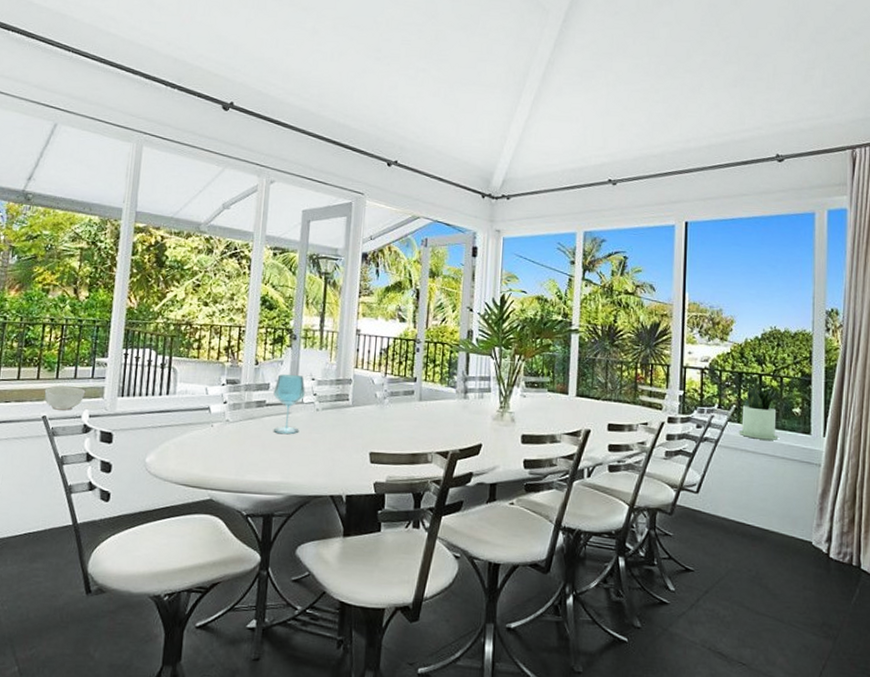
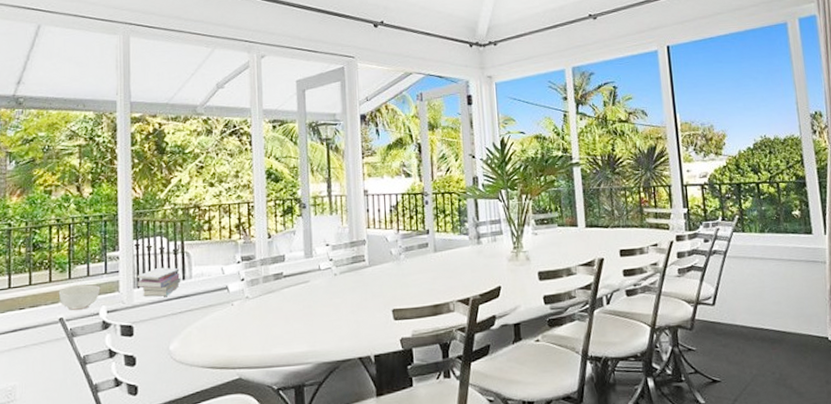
books: none [122,379,165,409] -> present [138,267,181,297]
wine glass: present [273,374,305,435] -> none [289,242,321,304]
planter: present [739,385,779,440] -> none [744,193,783,246]

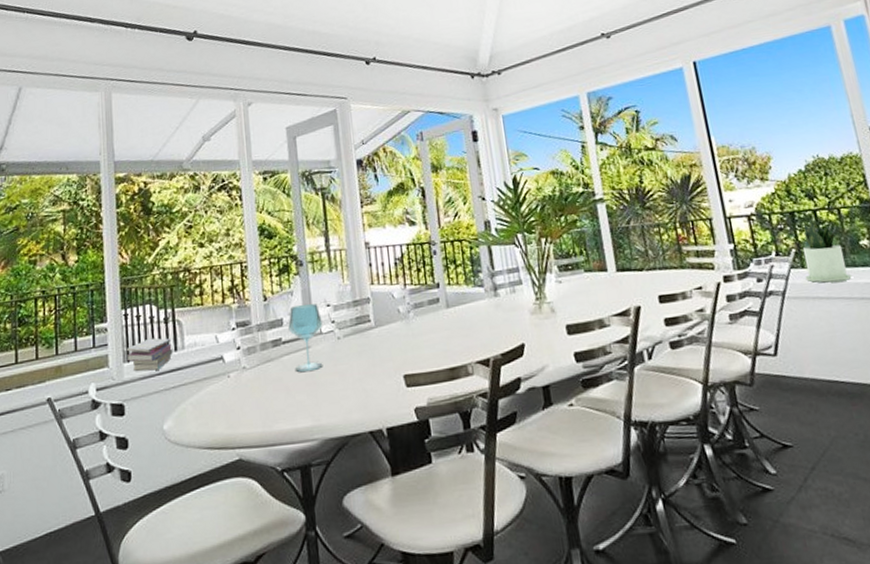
bowl: present [58,284,101,310] -> none [45,360,89,389]
wine glass: none [289,242,321,304] -> present [288,303,323,373]
planter: none [744,193,783,246] -> present [802,221,852,283]

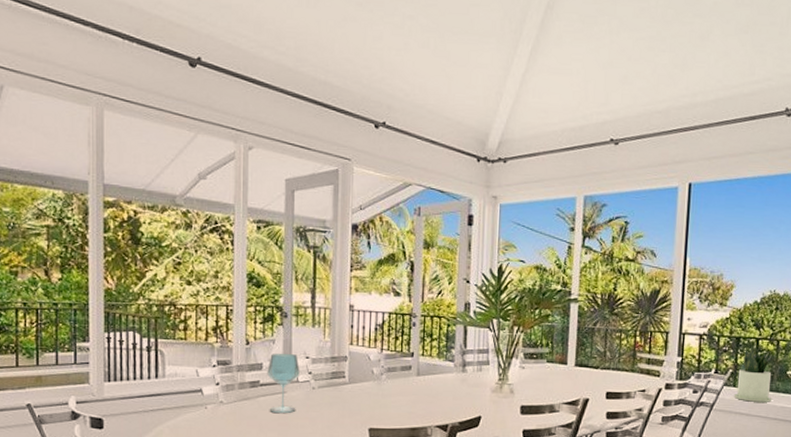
books: present [127,337,173,371] -> none [109,363,154,393]

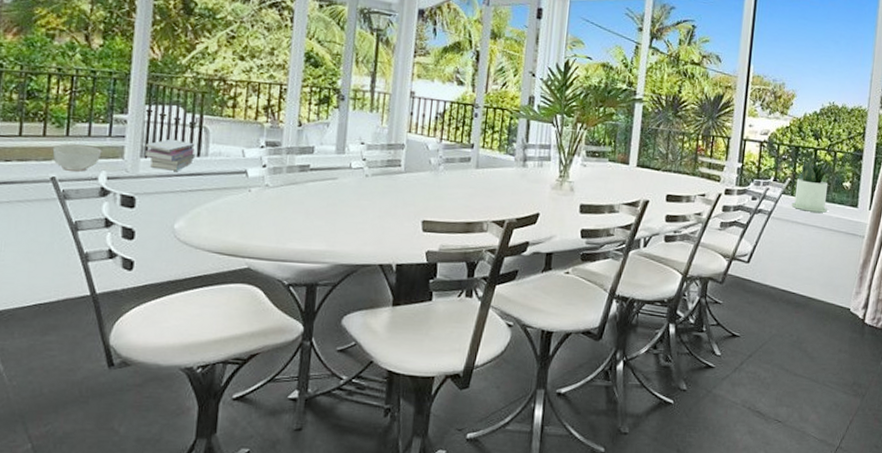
bowl: none [25,372,70,398] -> present [52,144,102,172]
books: none [109,363,154,393] -> present [145,138,196,171]
wine glass: present [267,353,300,414] -> none [318,137,354,201]

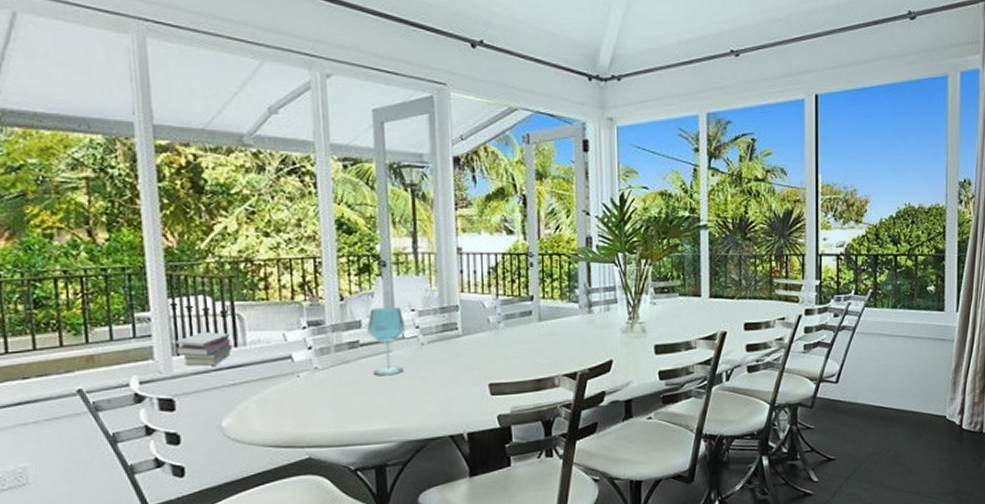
bowl: present [52,144,102,172] -> none [73,350,129,381]
wine glass: none [318,137,354,201] -> present [367,306,405,376]
planter: present [791,159,829,213] -> none [875,267,914,322]

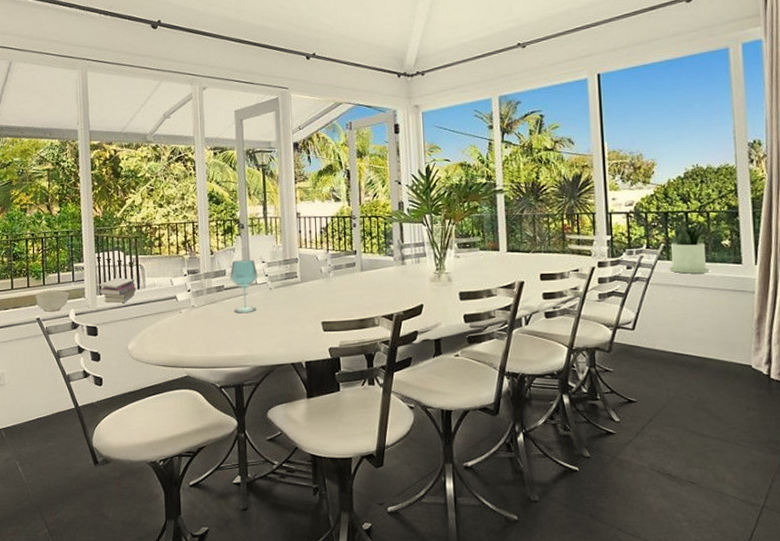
bowl: none [73,350,129,381] -> present [35,290,70,312]
planter: none [875,267,914,322] -> present [669,222,710,274]

